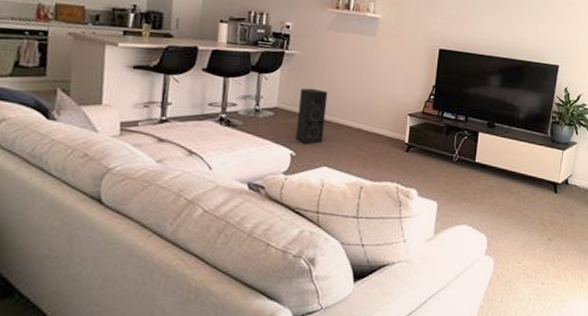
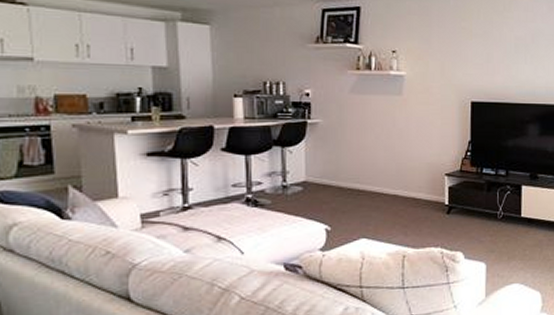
speaker: present [295,88,328,145] -> none [328,157,358,217]

